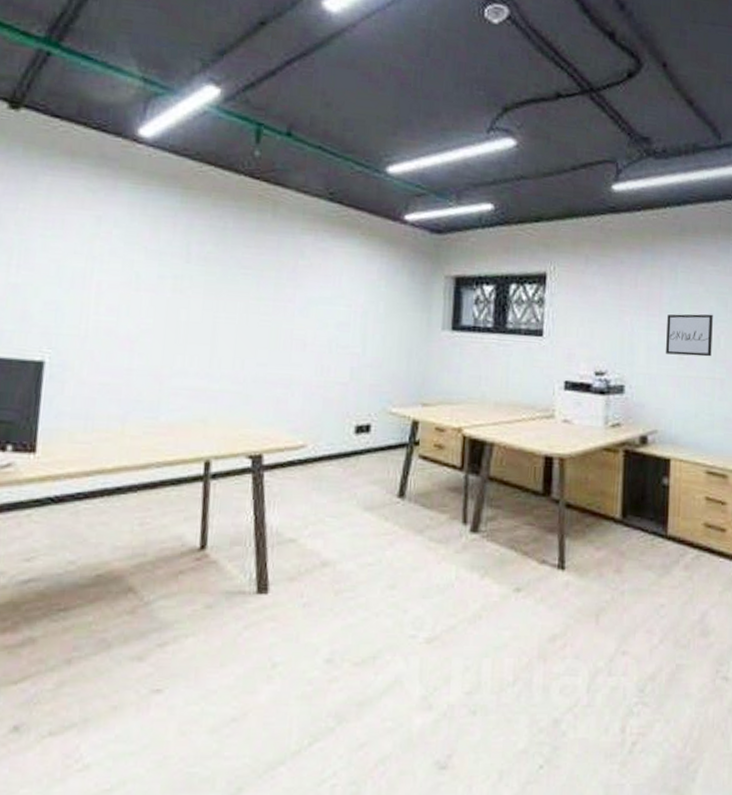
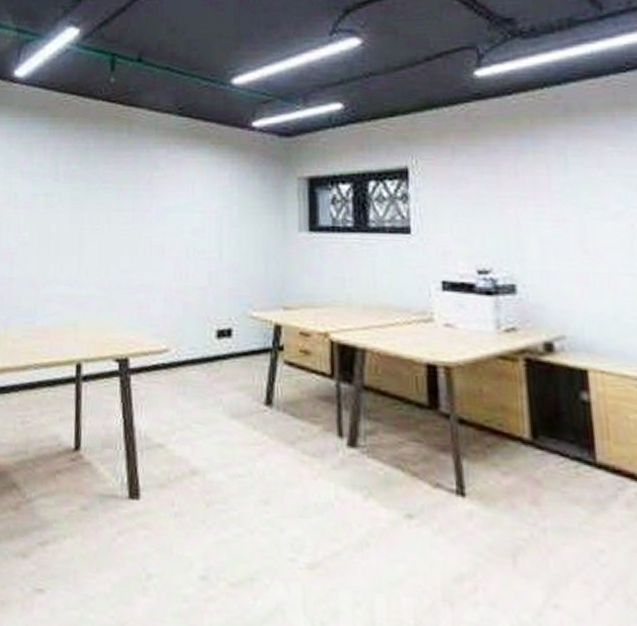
wall art: present [666,314,713,357] -> none [561,200,627,250]

